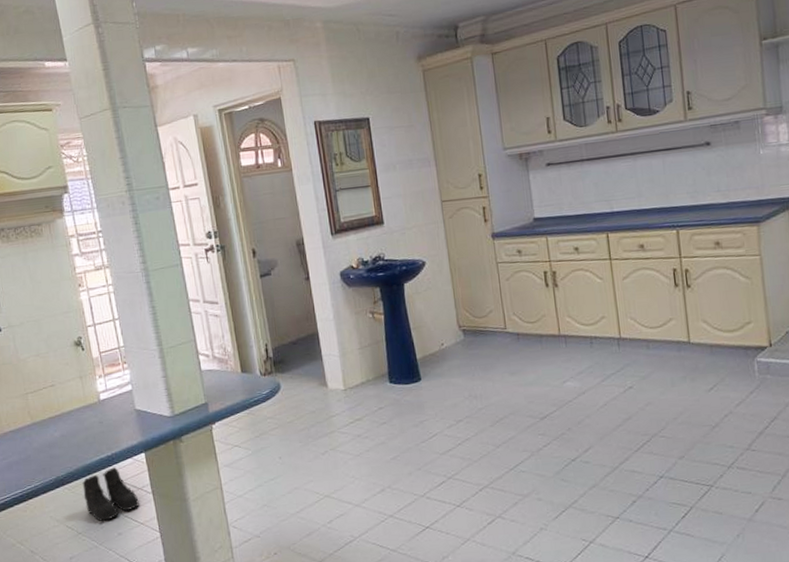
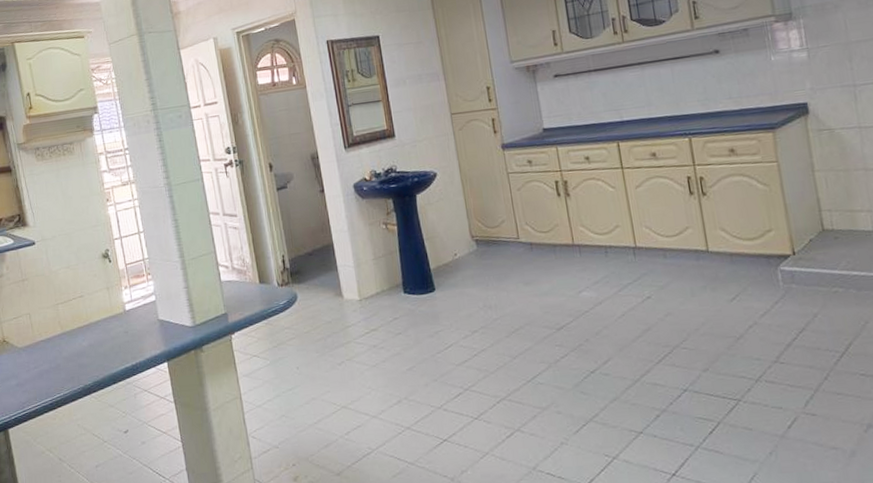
boots: present [82,467,140,521] -> none [108,376,162,430]

